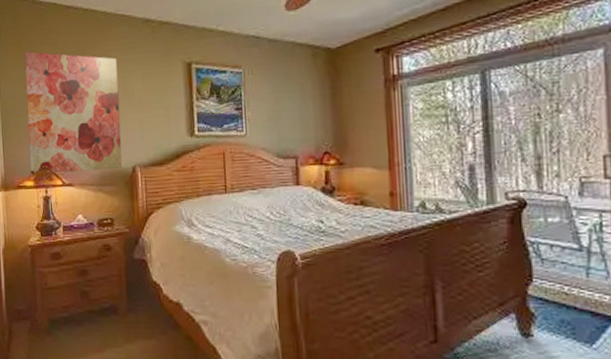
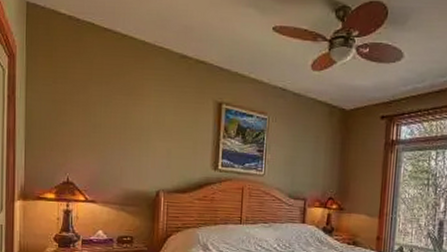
wall art: present [24,51,123,175] -> none [52,66,151,192]

